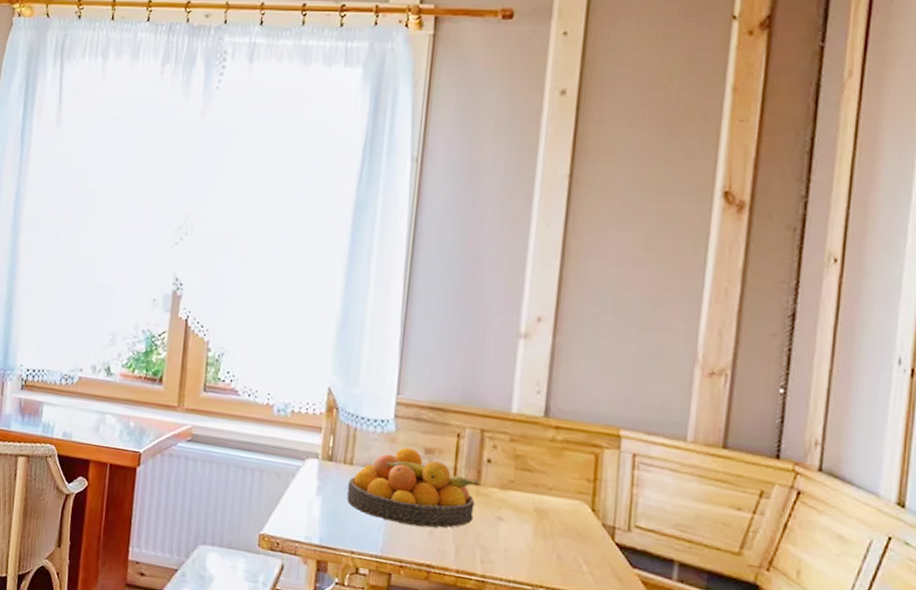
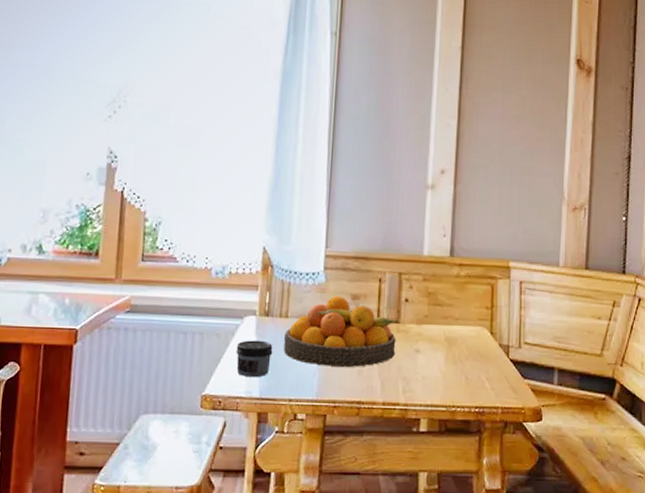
jar: none [296,483,336,524] -> present [236,340,273,378]

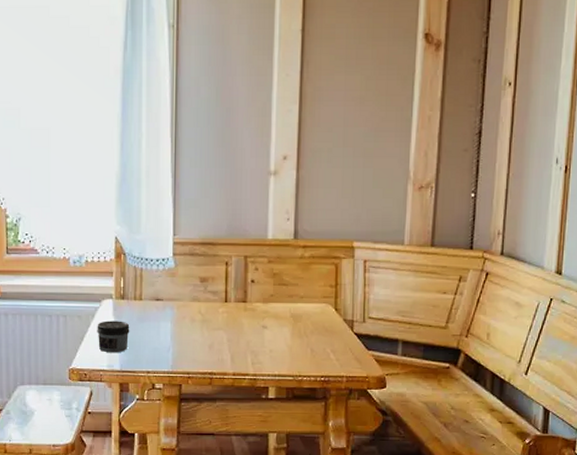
fruit bowl: present [284,295,400,368] -> none [140,279,247,343]

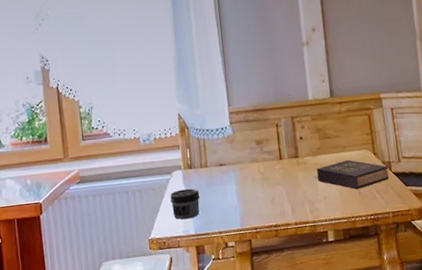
hardback book: none [266,312,349,346] -> present [317,159,389,190]

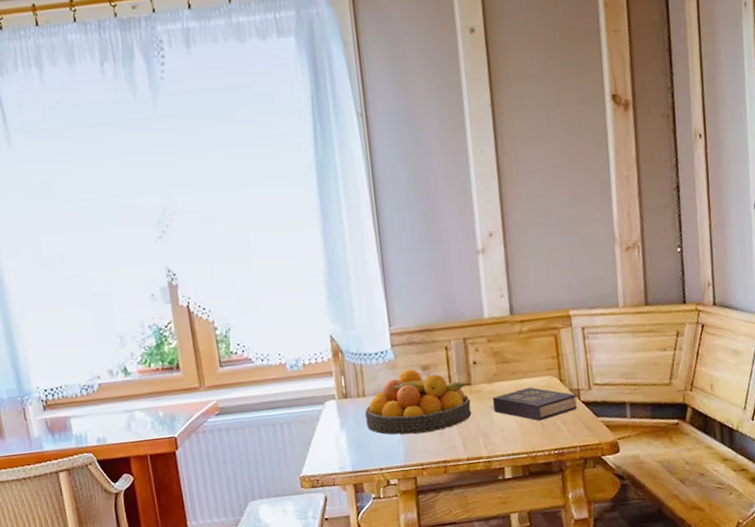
jar: present [170,188,200,220] -> none [323,420,357,455]
fruit bowl: none [207,143,299,202] -> present [365,369,472,435]

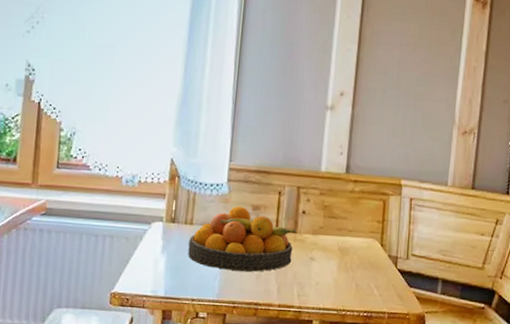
hardback book: present [493,387,577,421] -> none [313,245,393,281]

